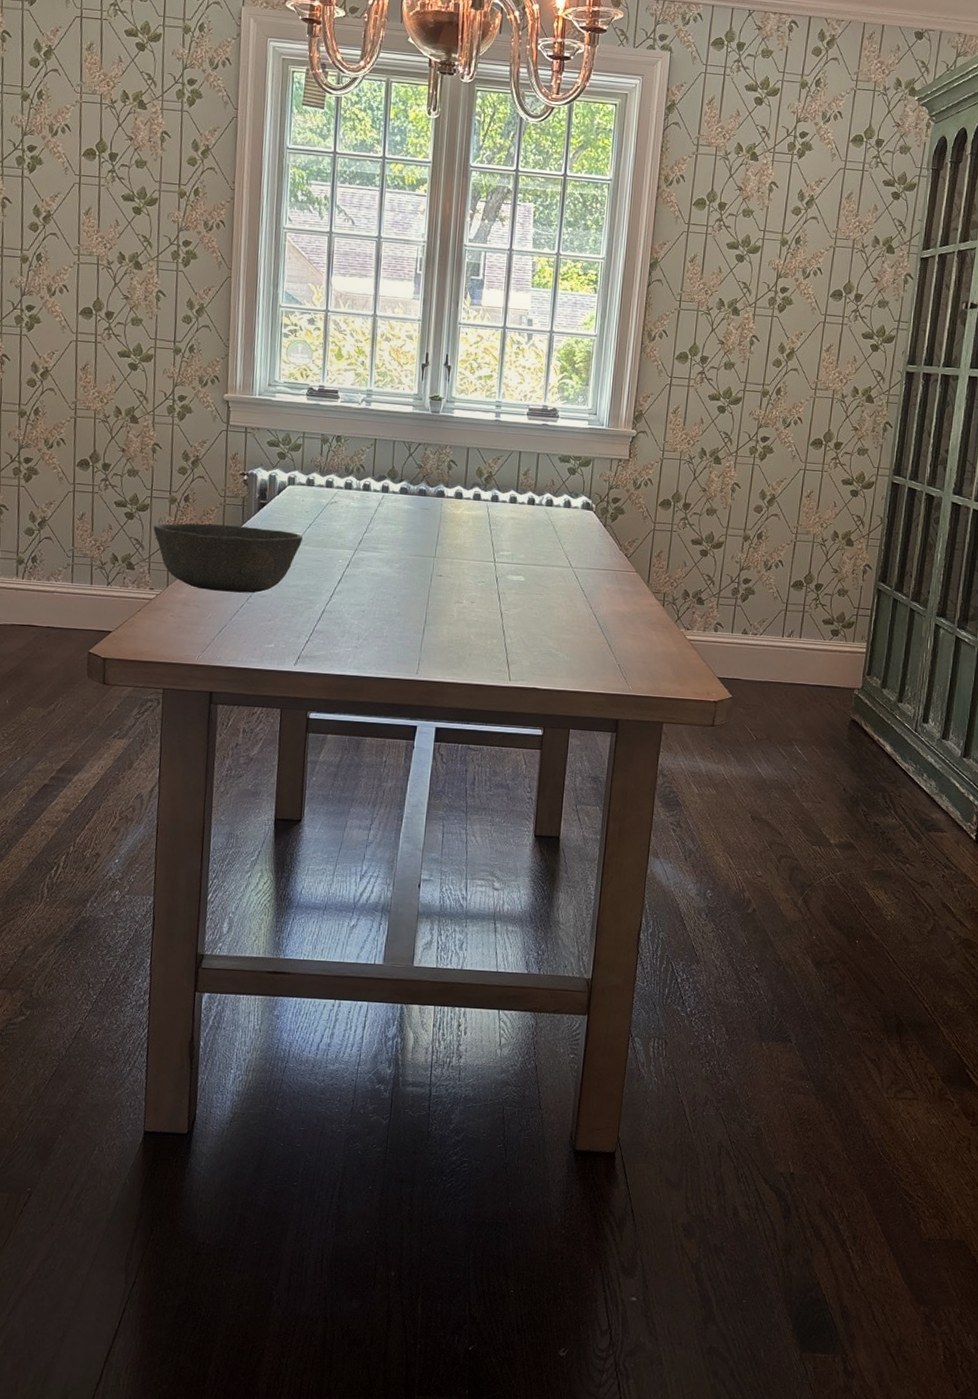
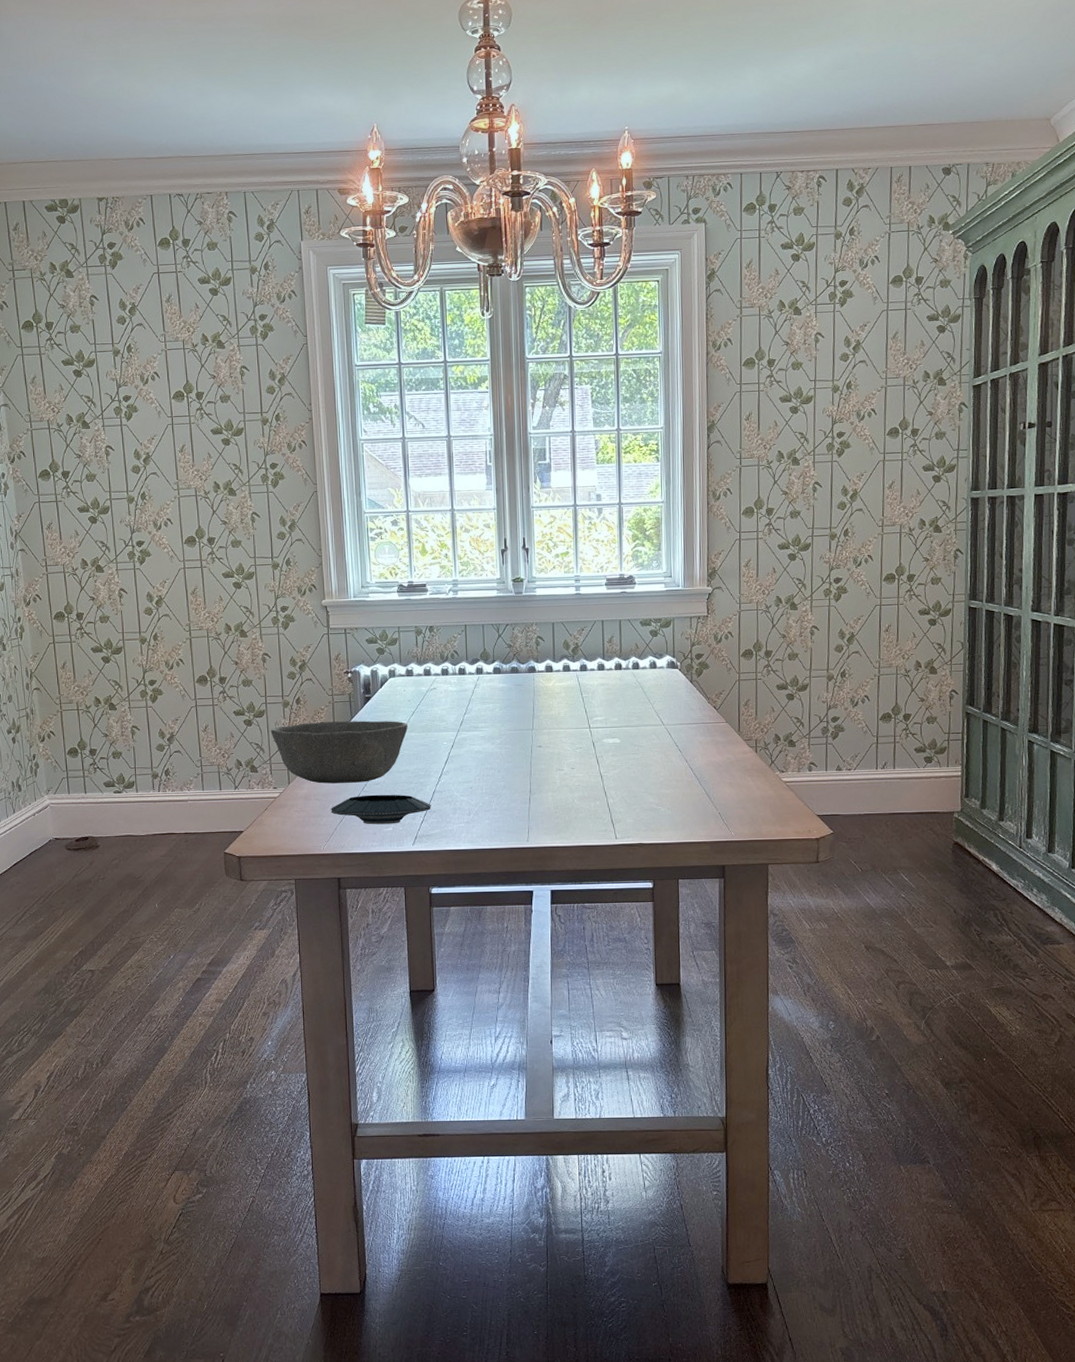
saucer: none [210,607,319,641] -> present [331,794,431,825]

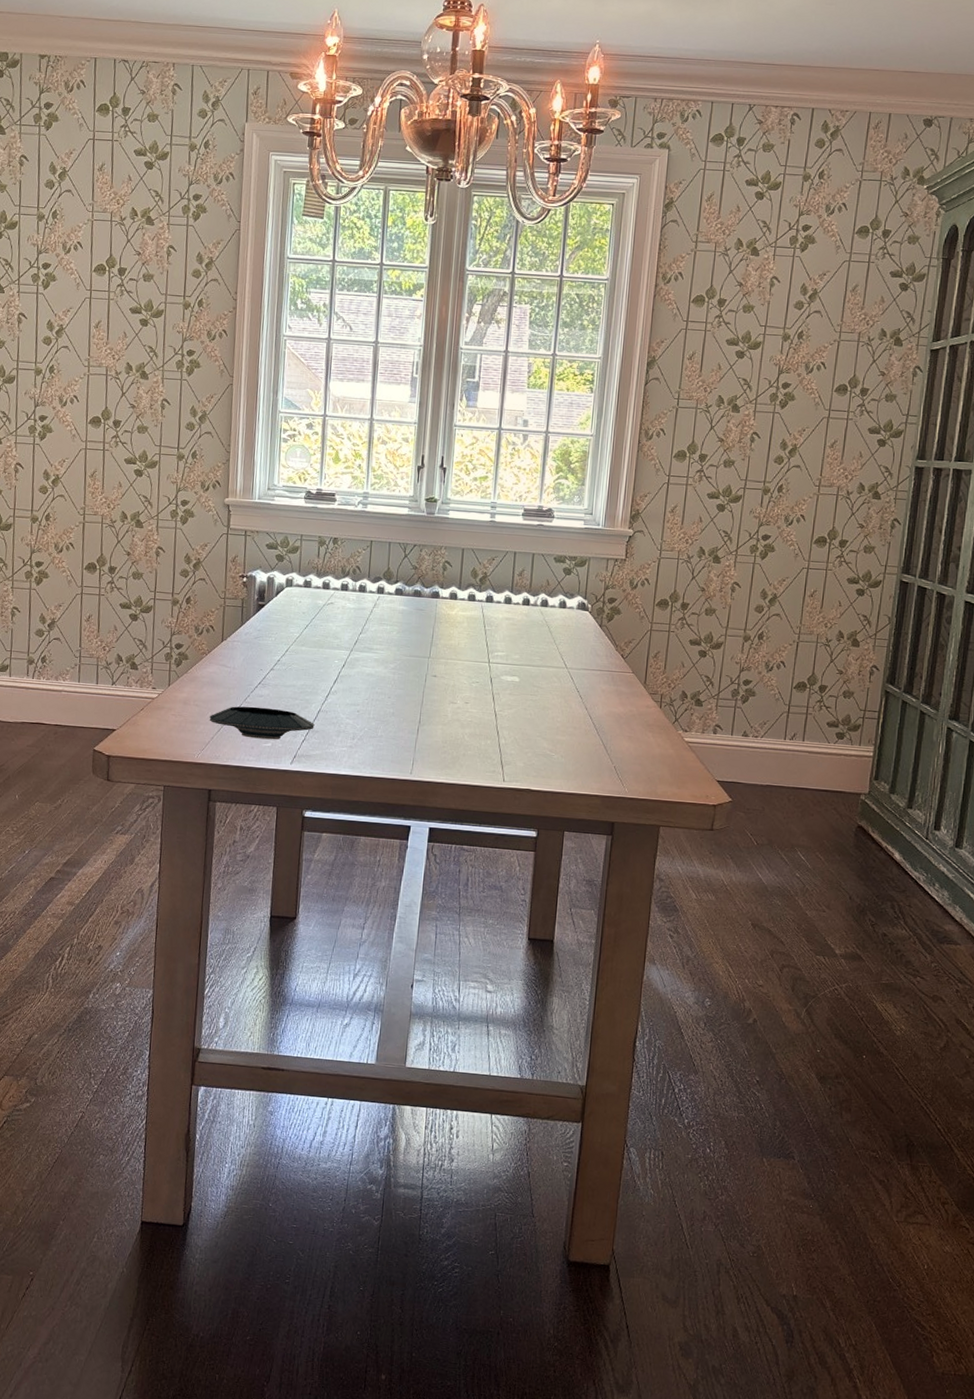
bowl: present [271,720,408,784] -> none [156,624,299,693]

